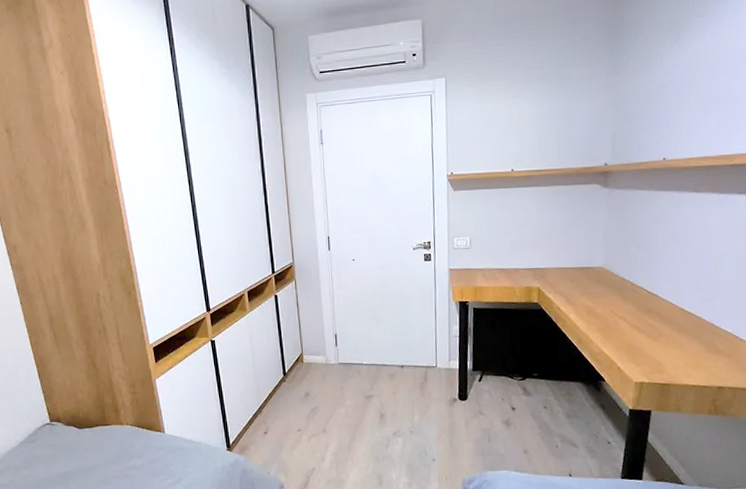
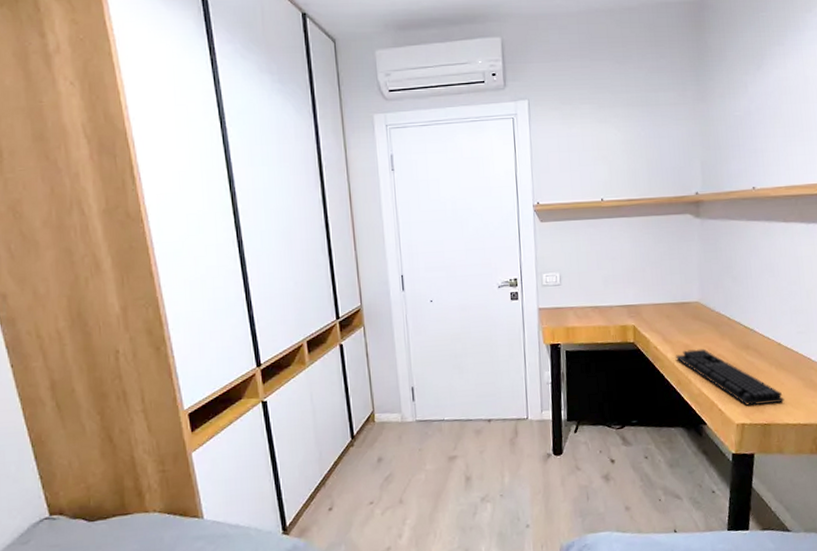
keyboard: none [577,311,685,367] -> present [675,348,785,406]

